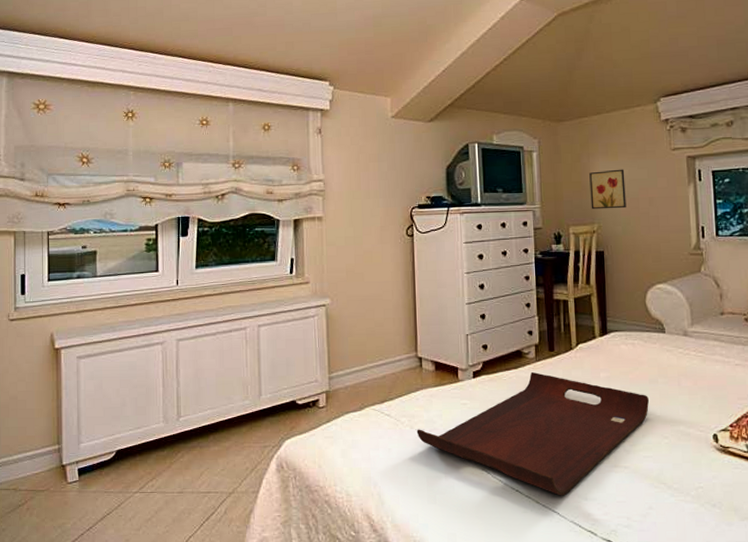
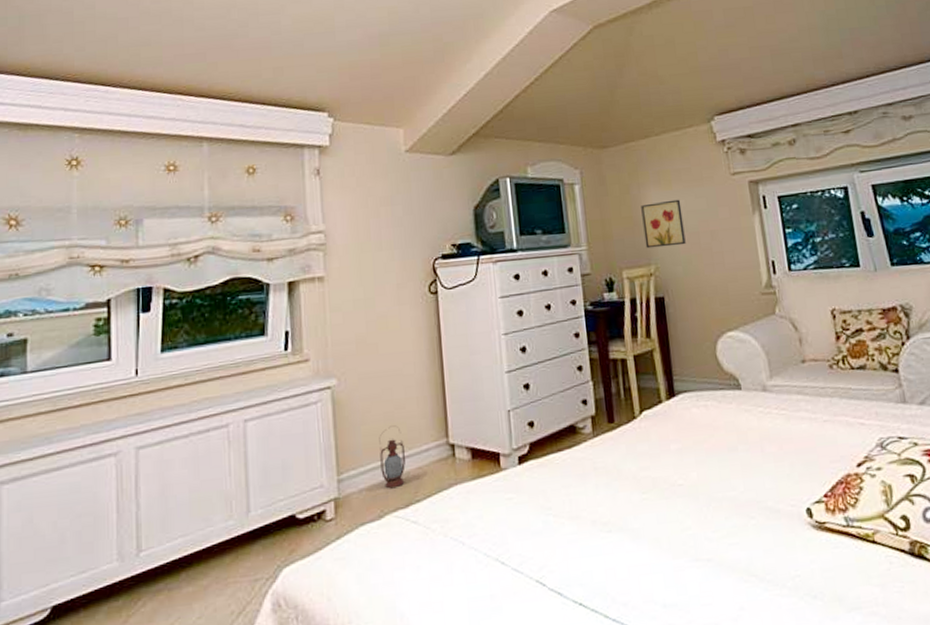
lantern: none [362,339,382,388] -> present [379,425,405,489]
serving tray: present [416,371,650,496] -> none [452,450,730,606]

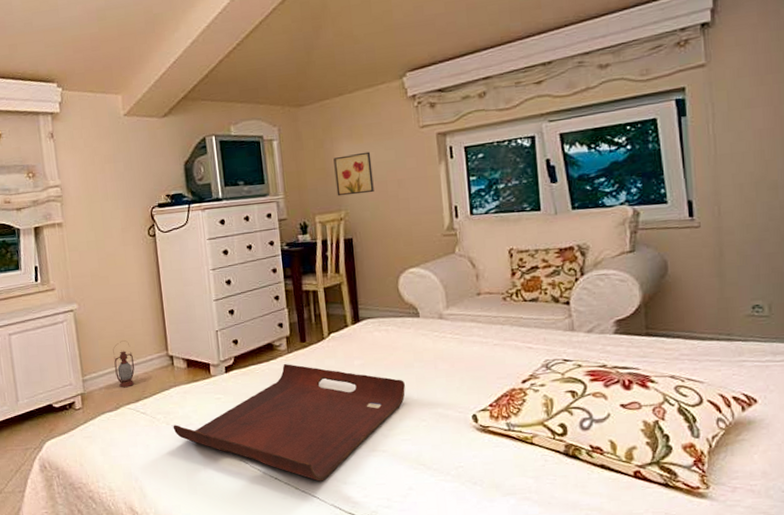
serving tray: none [452,450,730,606] -> present [173,363,406,482]

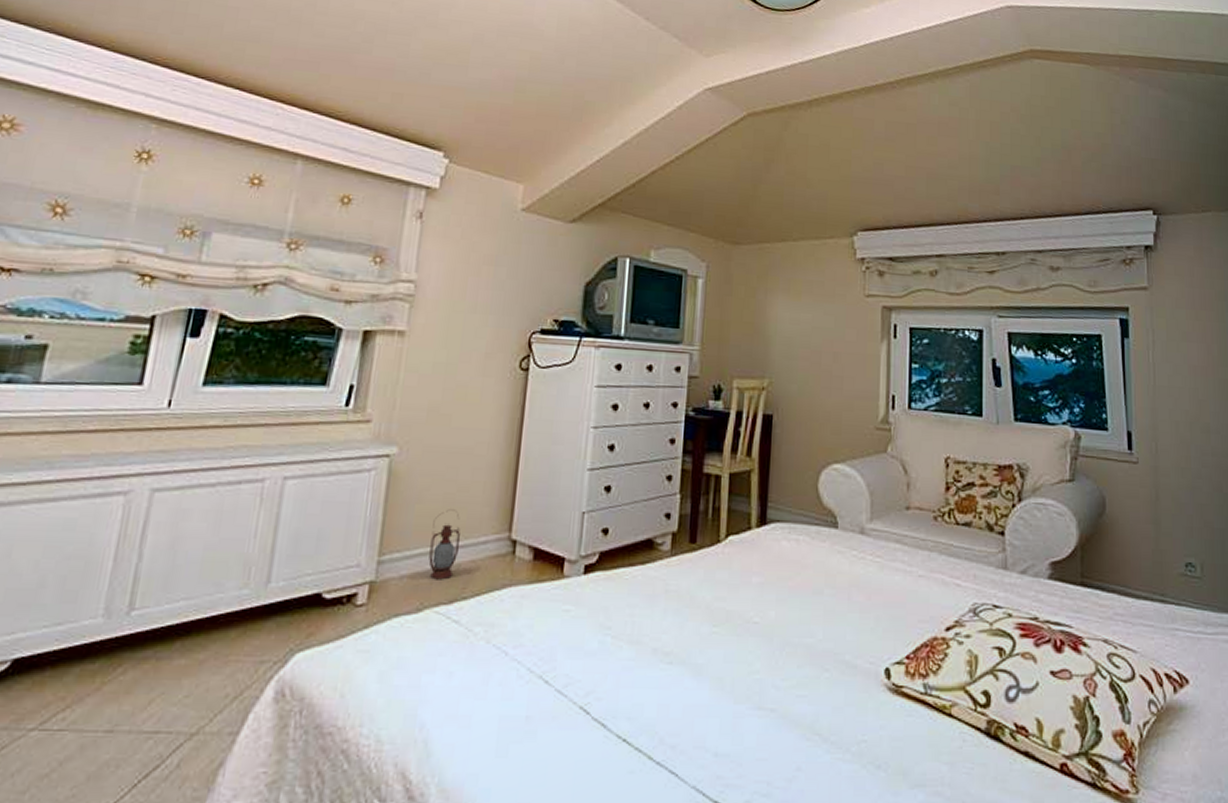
serving tray: present [173,363,406,482] -> none [494,569,811,750]
wall art: present [333,151,374,196] -> none [762,312,808,363]

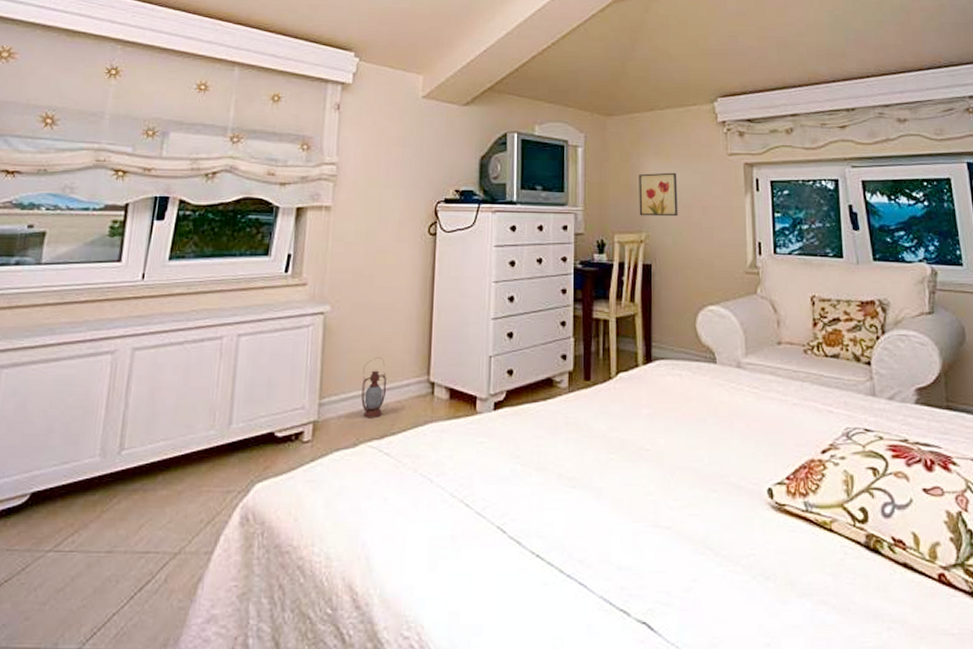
wall art: none [762,312,808,363] -> present [639,172,678,217]

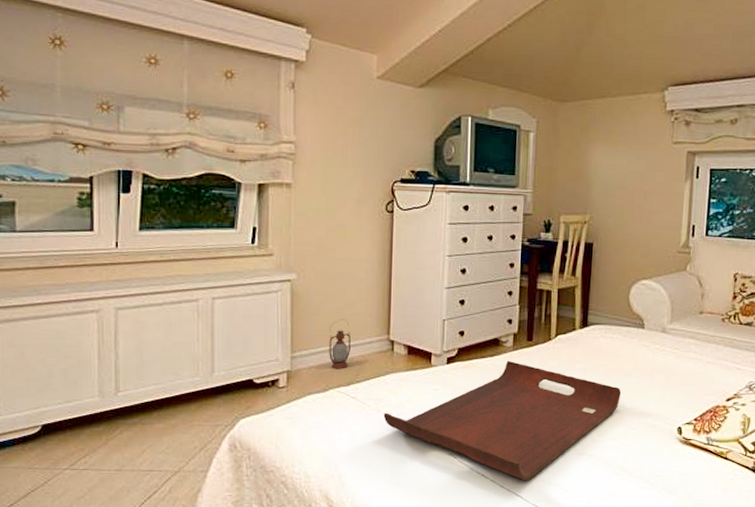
serving tray: none [420,404,697,564] -> present [383,360,622,481]
wall art: present [639,172,678,217] -> none [585,158,623,201]

